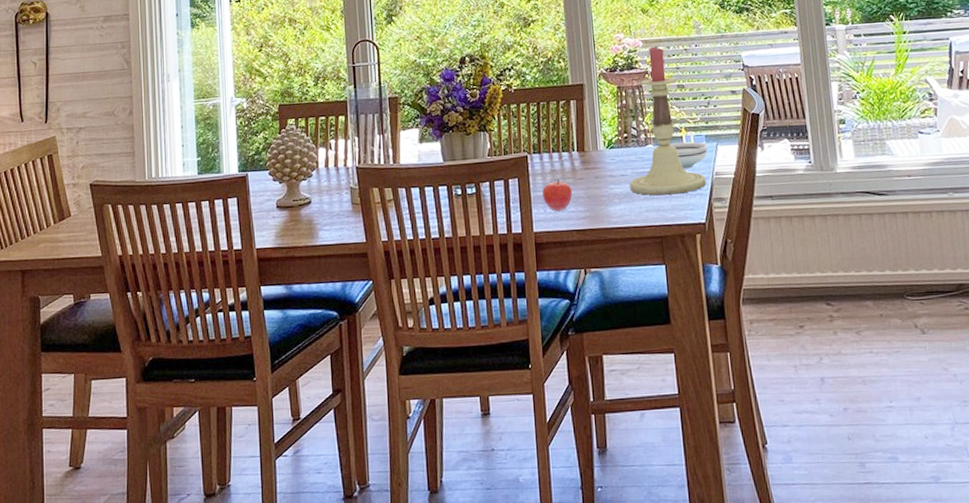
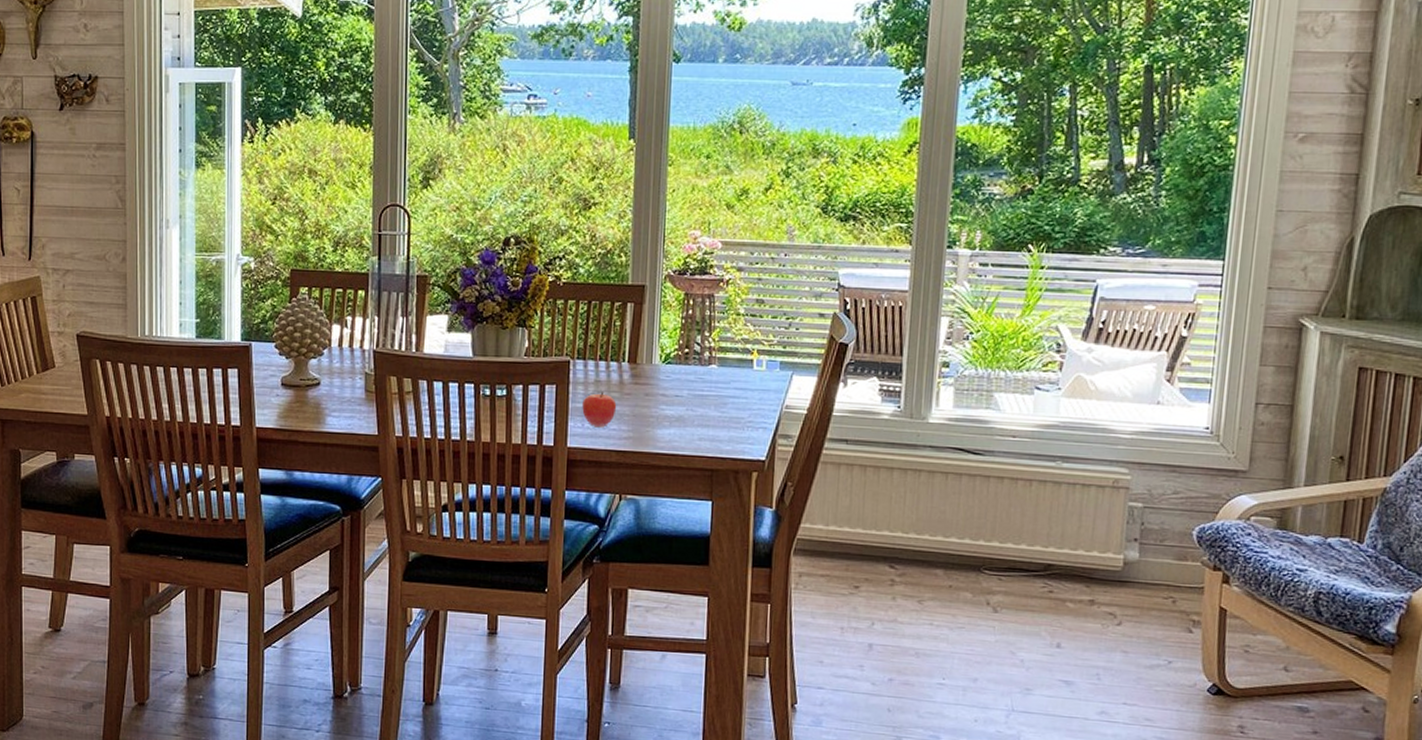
candlestick: present [629,46,707,196] -> none [683,250,774,425]
bowl: present [653,141,708,169] -> none [717,366,781,398]

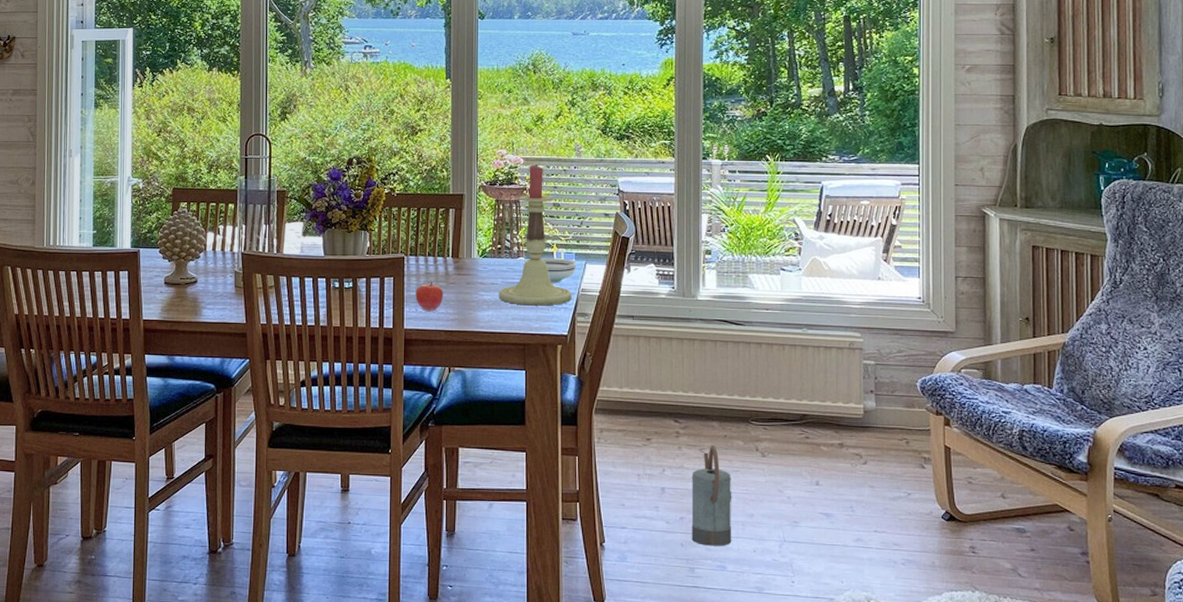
candlestick: none [683,250,774,425] -> present [499,164,572,306]
bowl: none [717,366,781,398] -> present [524,258,576,283]
watering can: none [900,596,954,714] -> present [691,445,732,546]

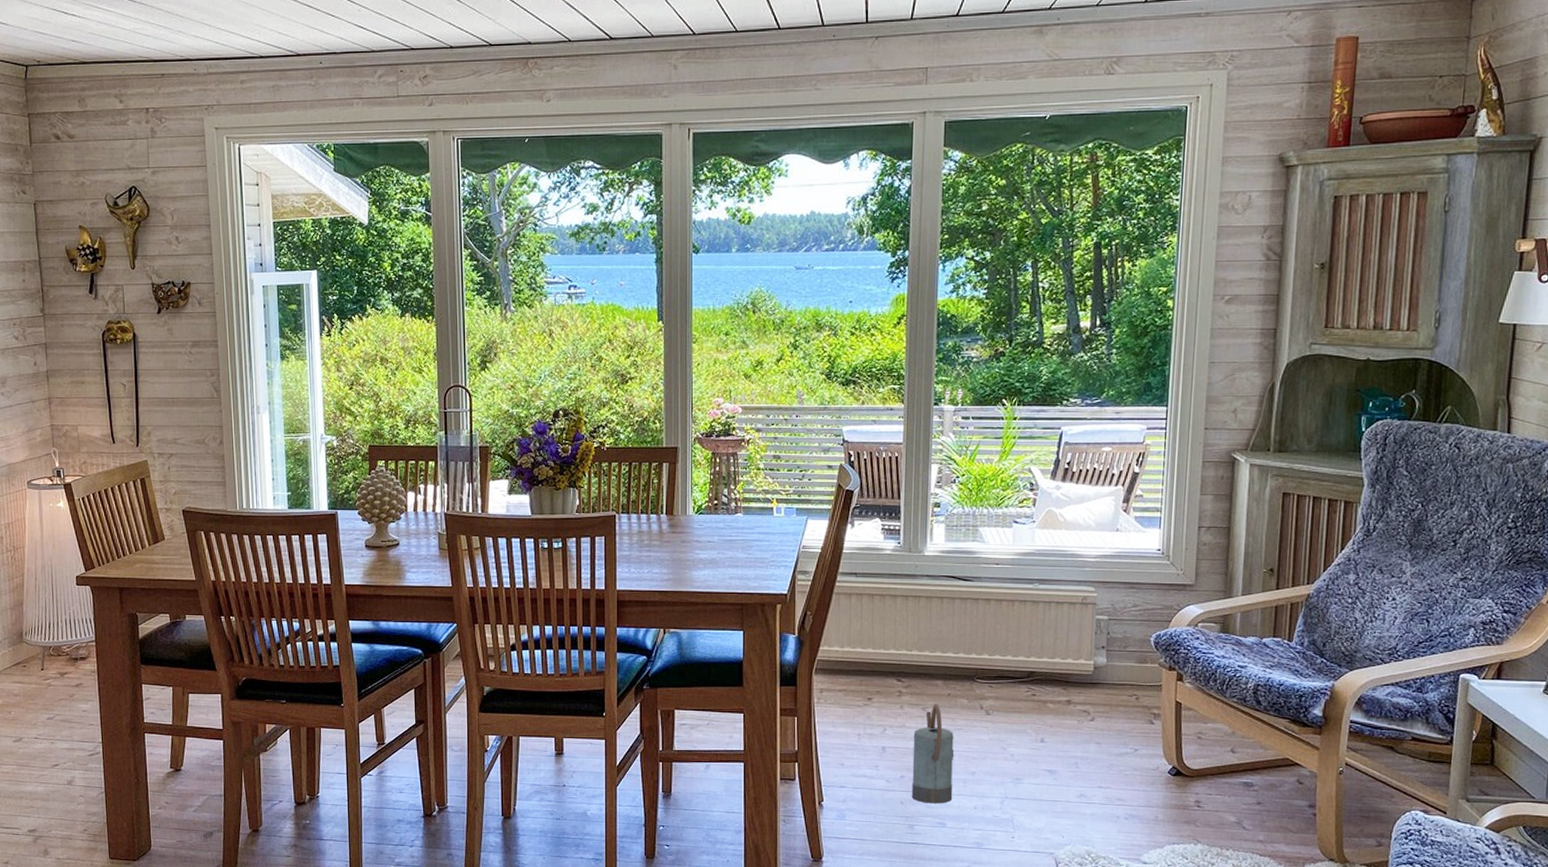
fruit: present [415,281,444,312] -> none [628,540,658,572]
candlestick: present [499,164,572,306] -> none [715,414,793,564]
bowl: present [524,258,576,283] -> none [742,514,797,540]

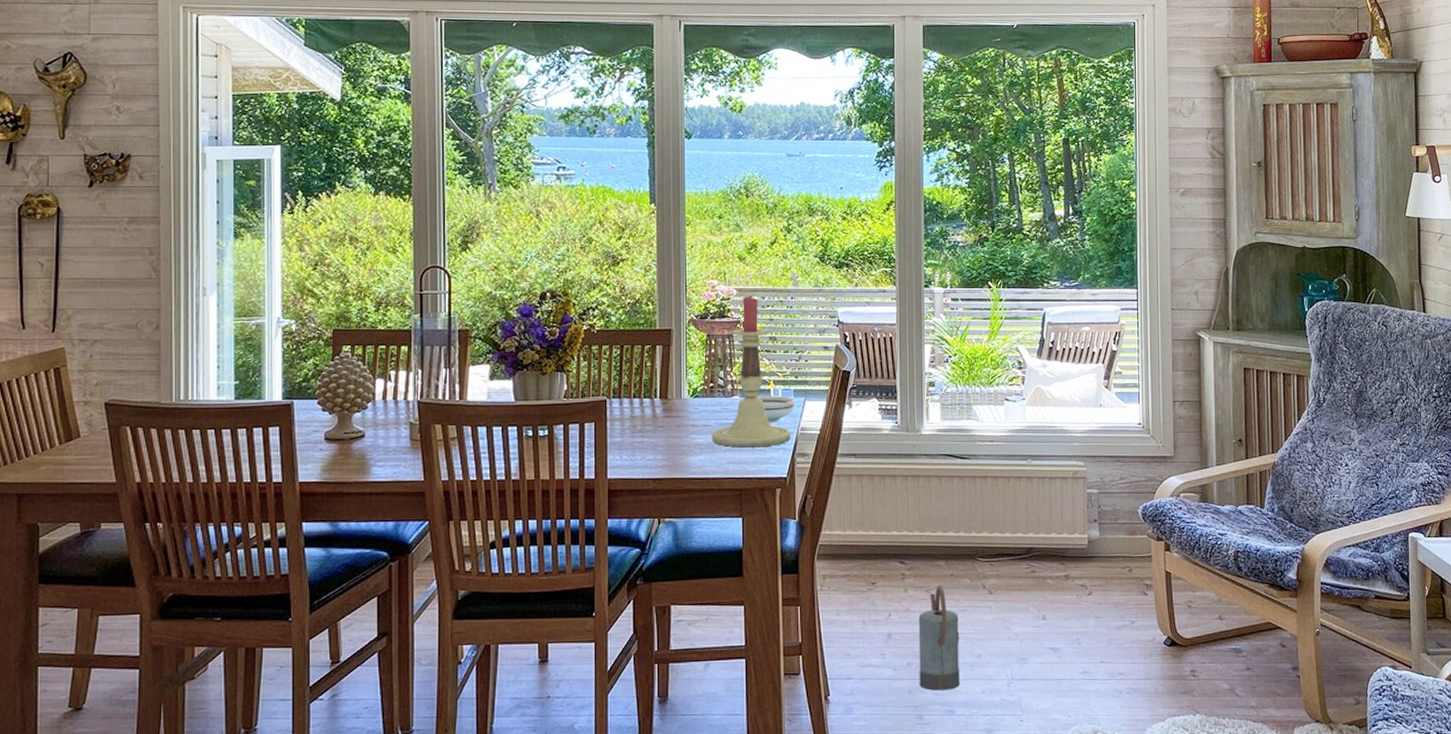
candlestick: none [715,414,793,564] -> present [712,296,791,448]
bowl: none [742,514,797,540] -> present [739,395,795,423]

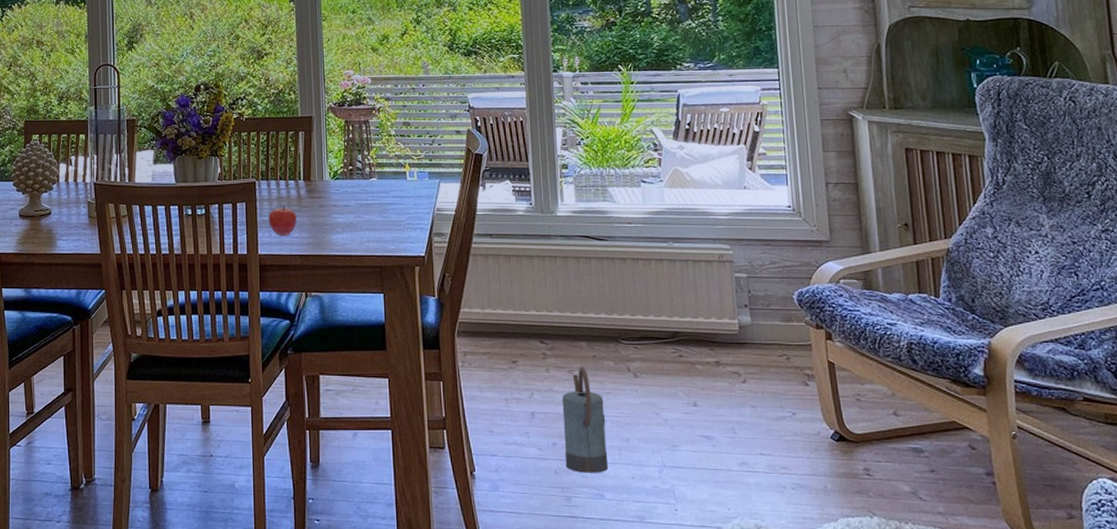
fruit: none [620,425,652,459] -> present [268,205,297,236]
candlestick: present [712,296,791,448] -> none [352,84,428,227]
bowl: present [739,395,795,423] -> none [377,178,430,203]

